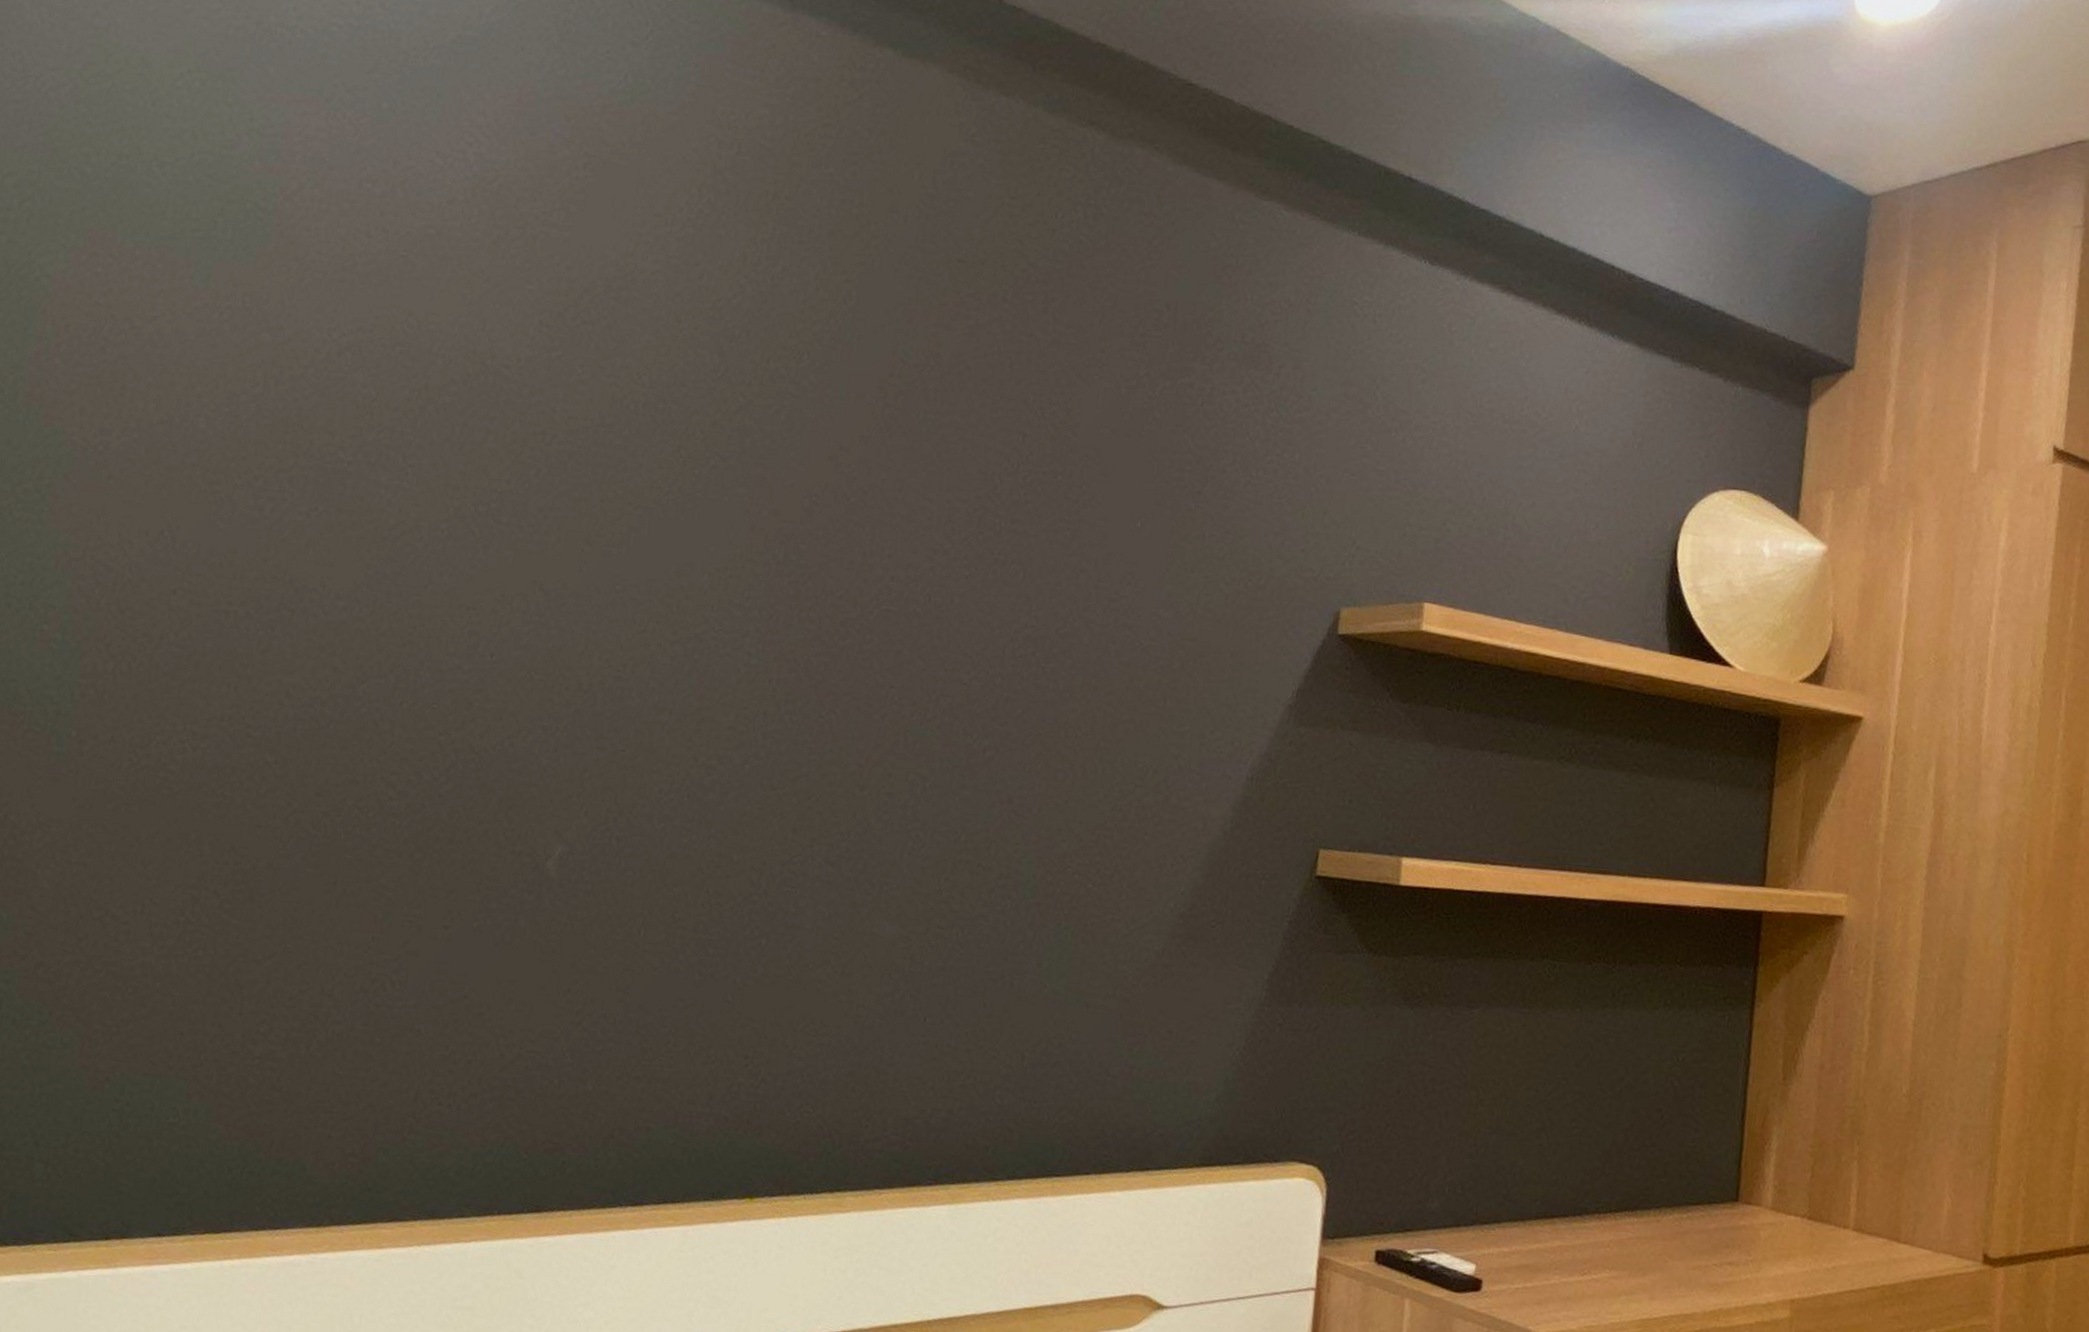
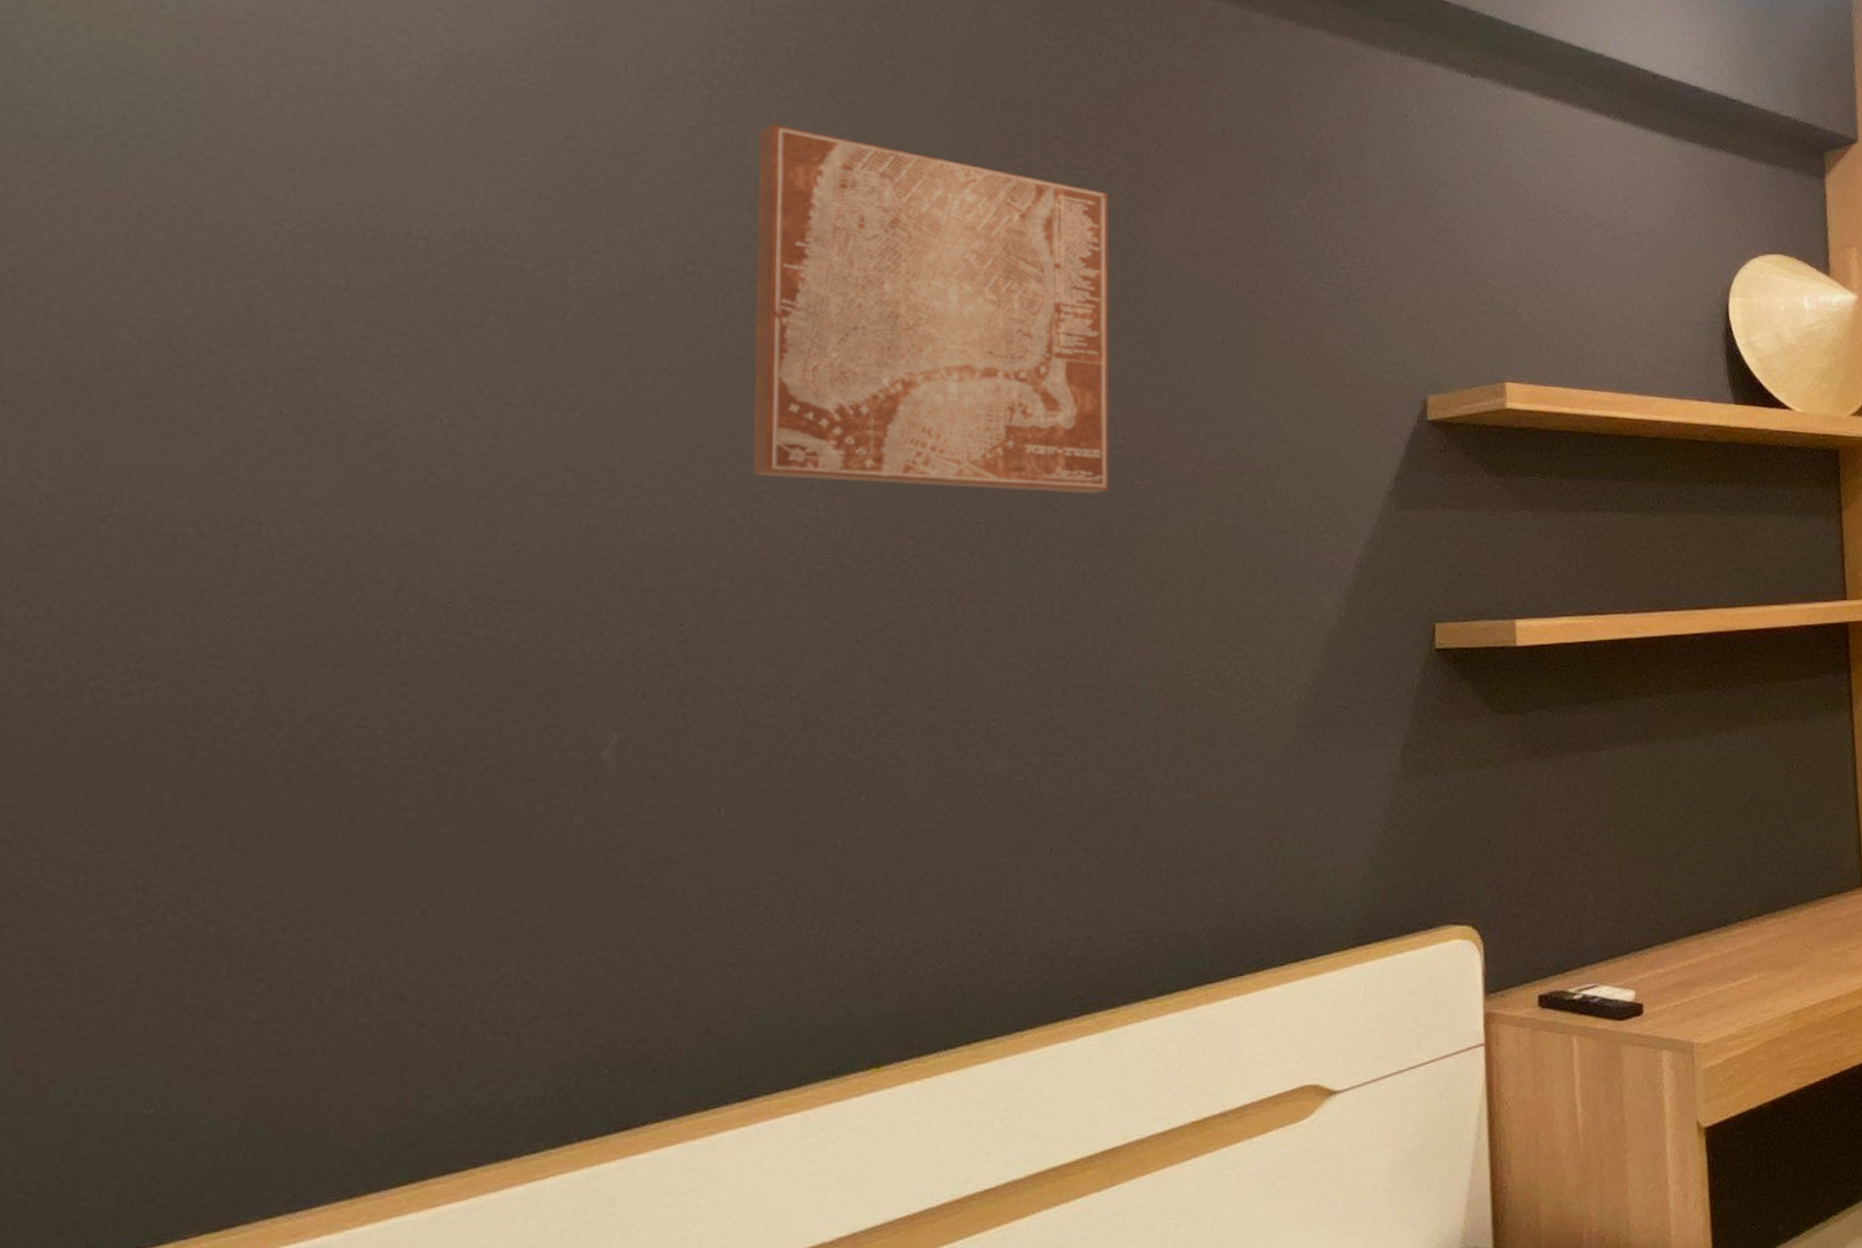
wall art: none [696,267,1049,672] -> present [752,123,1110,494]

